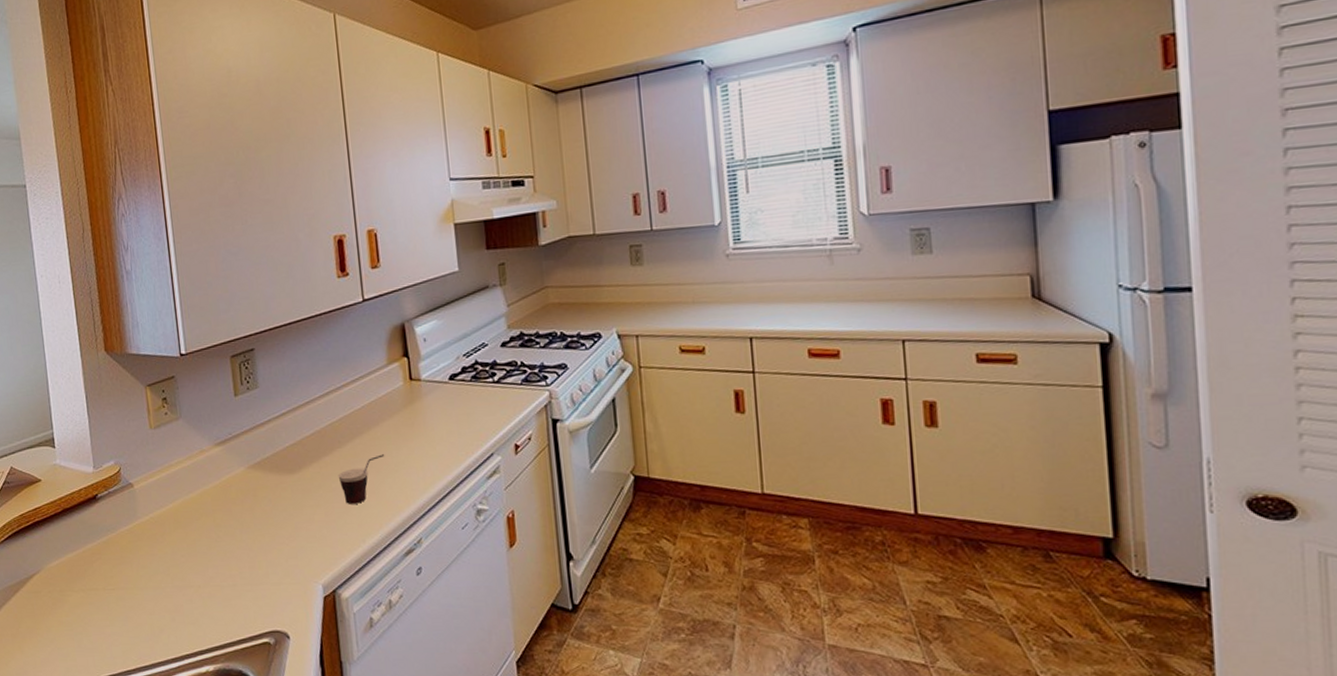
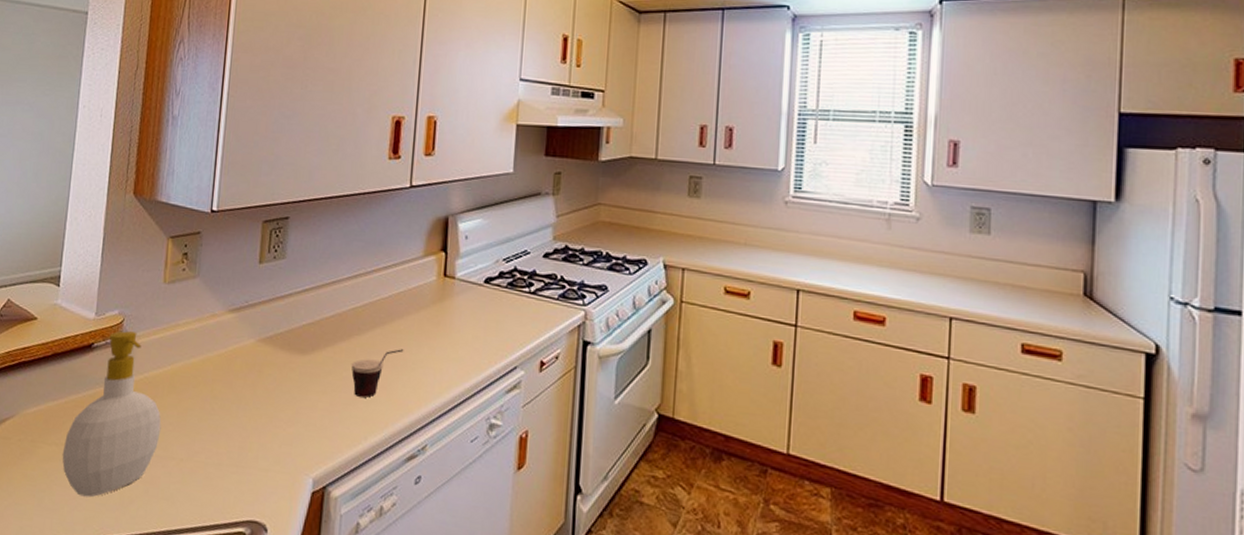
soap bottle: none [90,478,175,633] -> present [62,331,162,497]

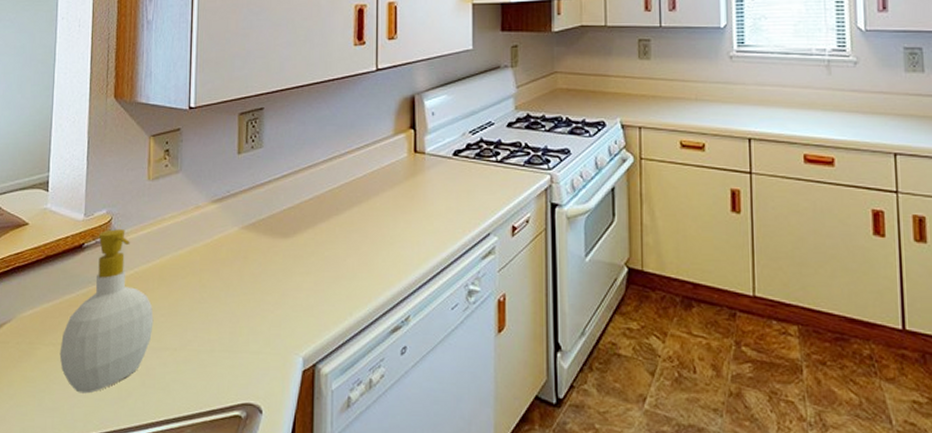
cup: present [351,349,404,398] -> none [332,225,382,275]

